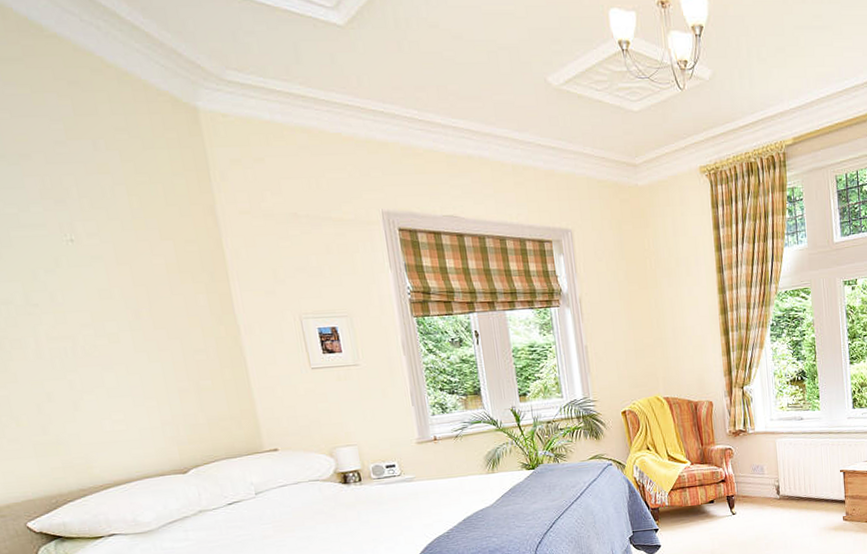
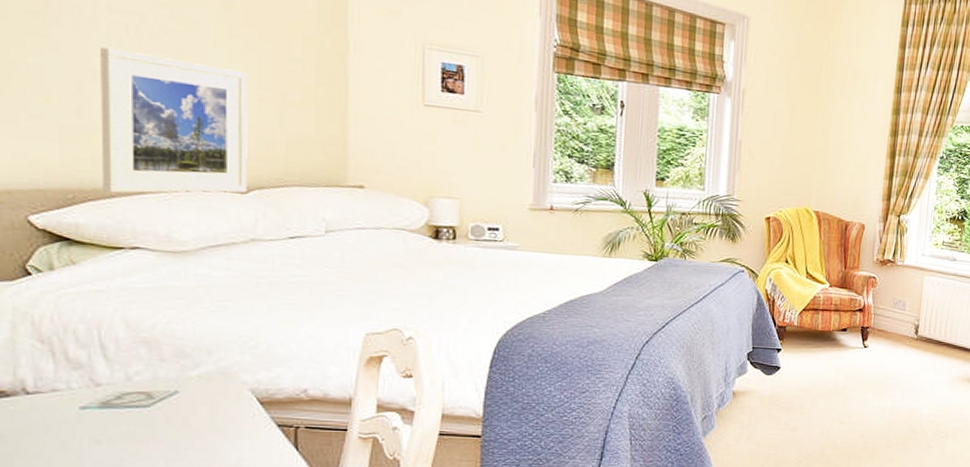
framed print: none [49,369,187,493] -> present [101,47,248,194]

